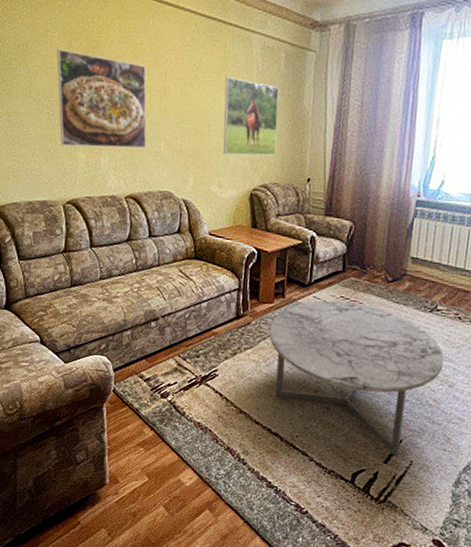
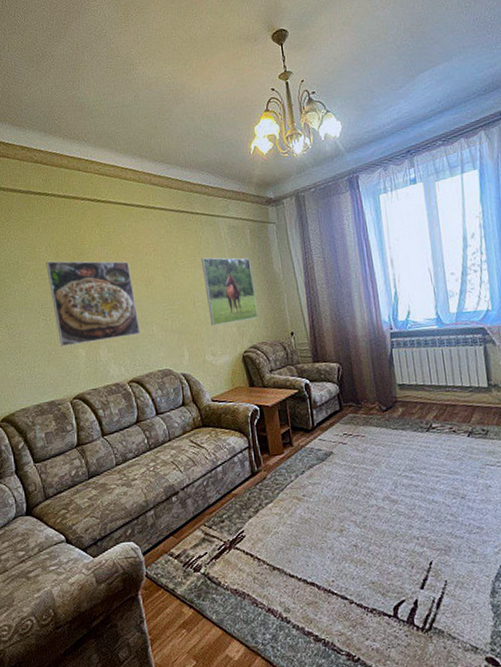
coffee table: present [269,300,445,457] -> none [284,437,452,580]

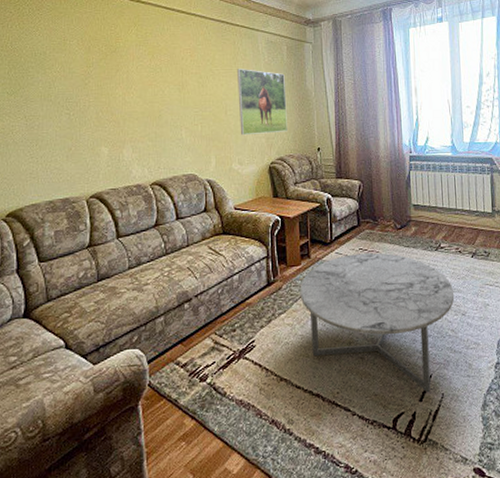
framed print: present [46,261,141,347] -> none [76,55,169,143]
coffee table: none [284,437,452,580] -> present [299,253,455,393]

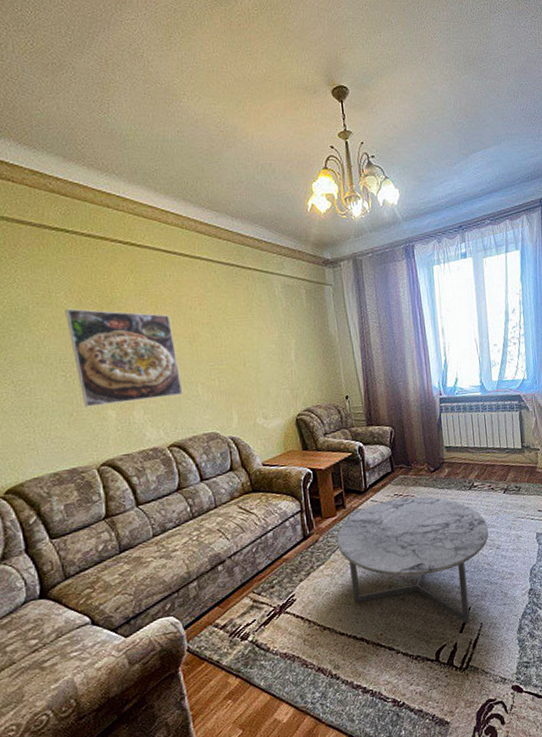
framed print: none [76,55,169,143] -> present [65,308,183,407]
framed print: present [237,69,287,136] -> none [253,316,313,388]

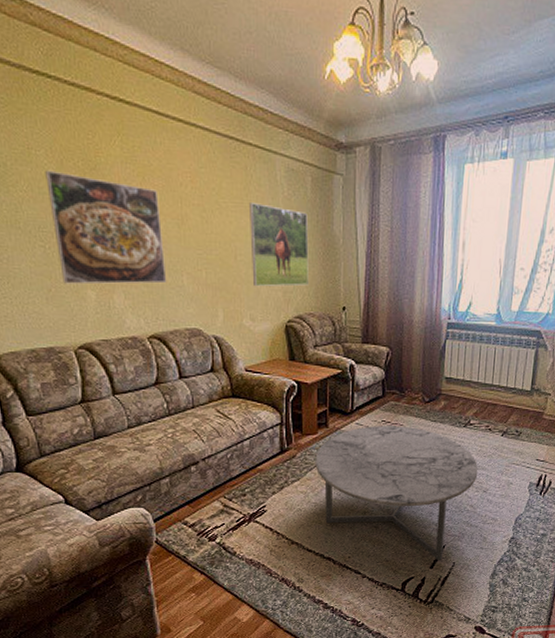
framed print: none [253,316,313,388] -> present [250,203,309,287]

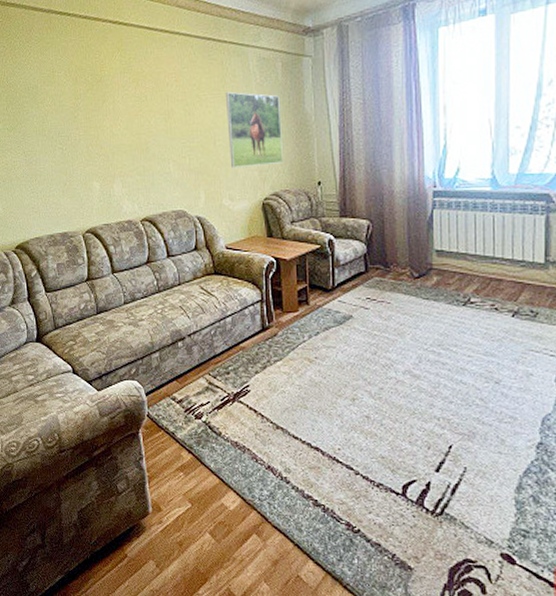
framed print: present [45,170,167,284] -> none [64,86,157,178]
coffee table: present [315,426,478,561] -> none [297,303,486,464]

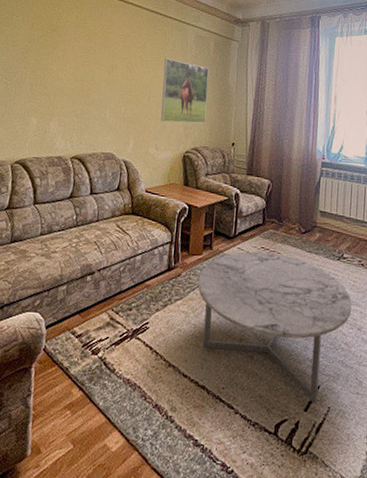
coffee table: none [297,303,486,464] -> present [197,251,352,404]

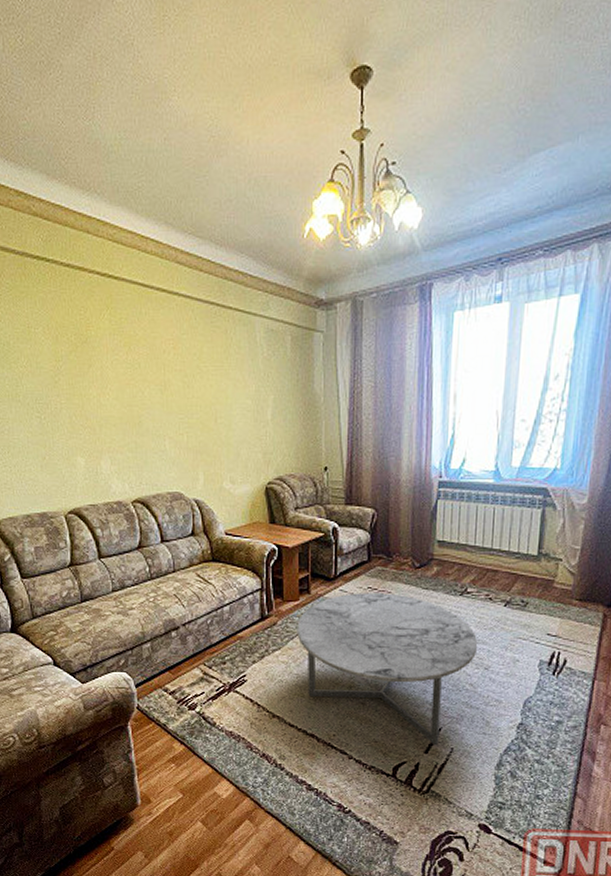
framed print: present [160,58,209,124] -> none [230,365,289,449]

